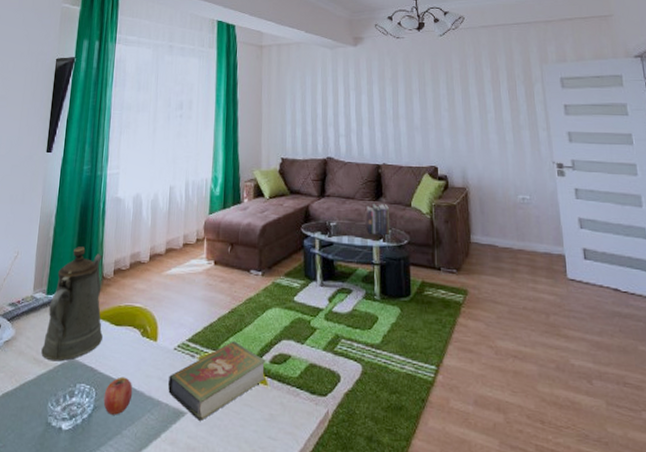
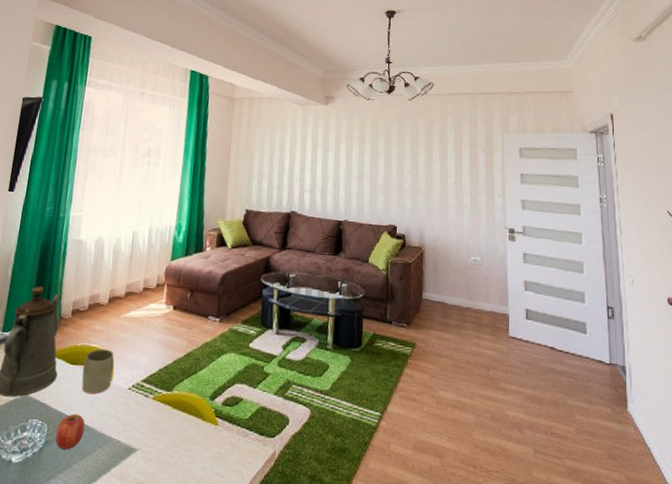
mug: none [127,308,159,356] -> present [81,348,115,395]
book: present [168,341,266,421] -> none [120,383,219,457]
books: present [366,204,390,235] -> none [324,258,348,288]

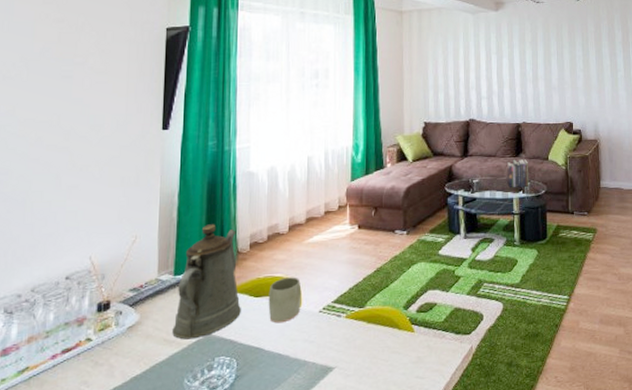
fruit: present [55,413,86,450] -> none [246,344,278,381]
books: none [324,258,348,288] -> present [507,159,529,187]

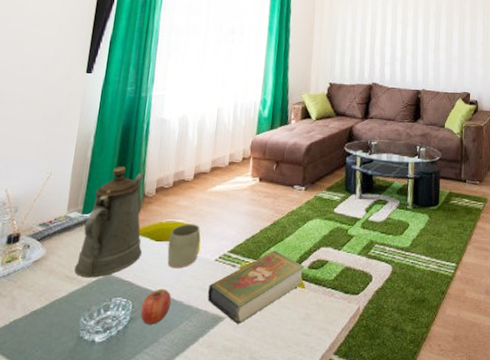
fruit: none [246,344,278,381] -> present [140,288,172,325]
book: none [315,297,413,373] -> present [208,250,305,324]
books: present [507,159,529,187] -> none [404,125,426,152]

